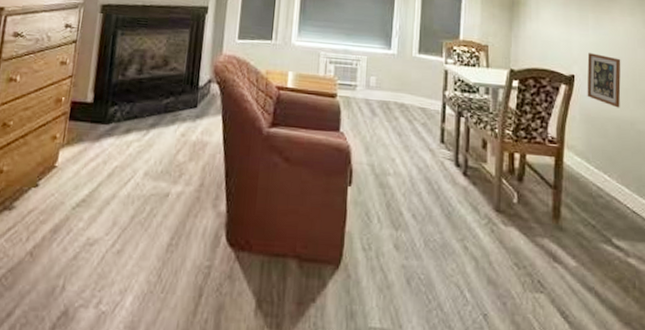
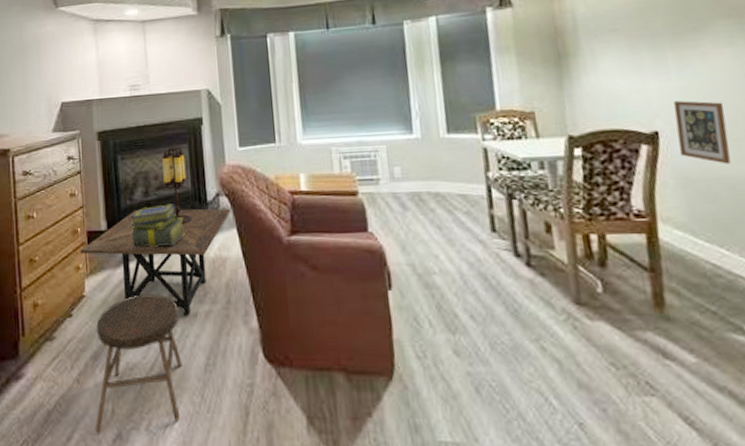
stool: none [40,170,151,309] -> present [95,294,183,433]
side table: none [60,86,220,195] -> present [80,208,231,316]
stack of books: none [117,84,173,126] -> present [130,204,186,247]
table lamp: none [159,29,185,106] -> present [161,145,192,225]

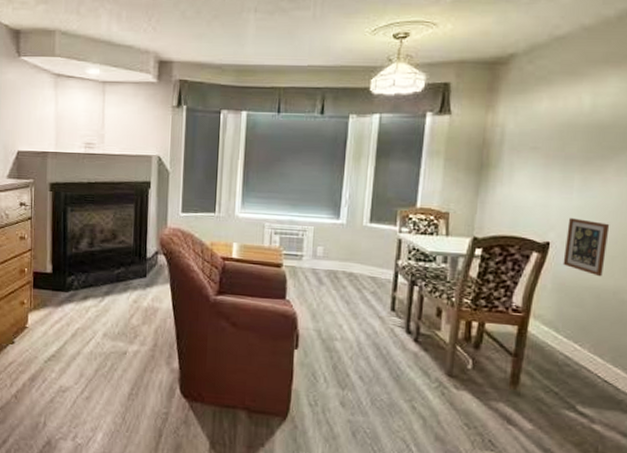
side table: present [80,208,231,316] -> none [26,258,167,353]
stool: present [95,294,183,433] -> none [28,331,110,439]
stack of books: present [130,204,186,247] -> none [74,256,124,293]
table lamp: present [161,145,192,225] -> none [108,204,131,276]

